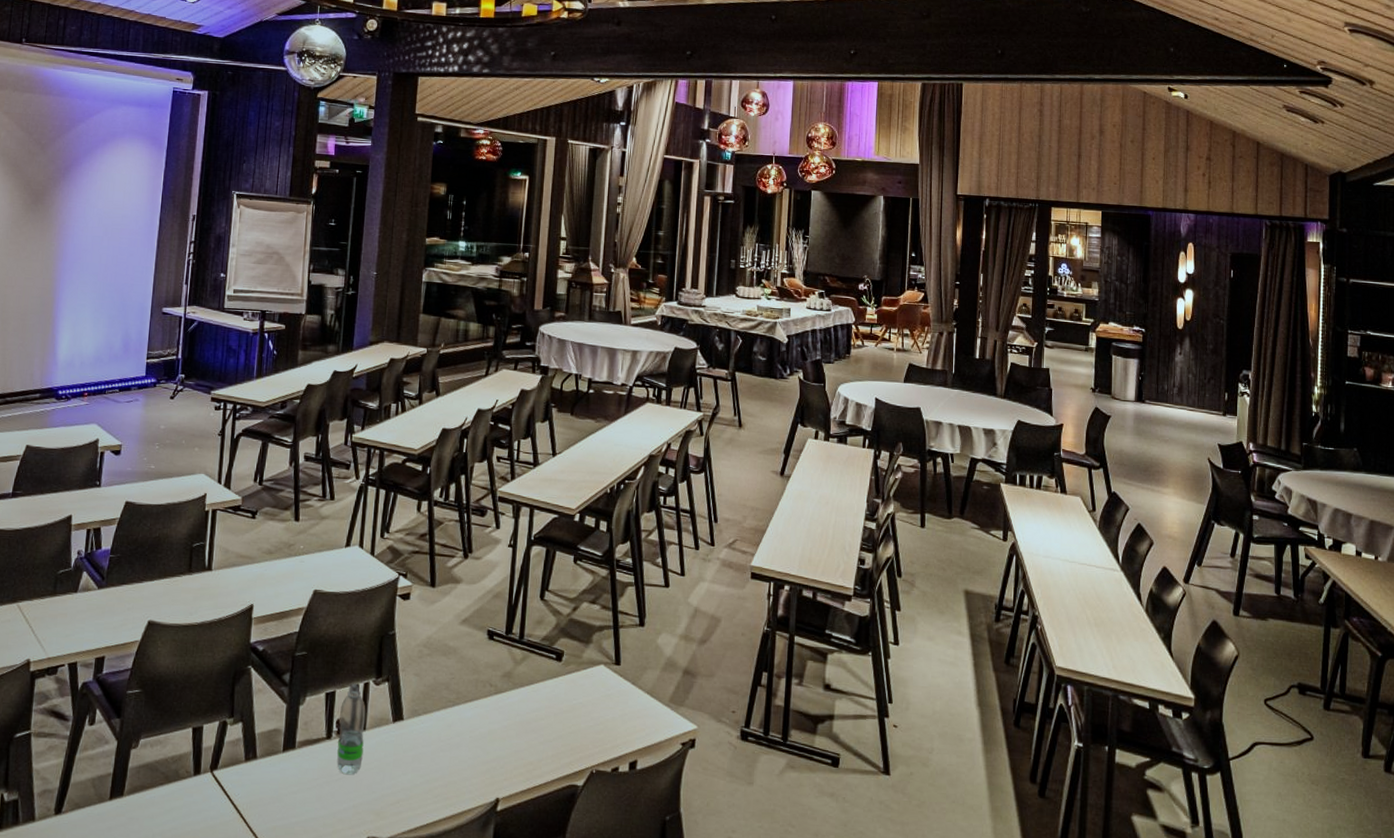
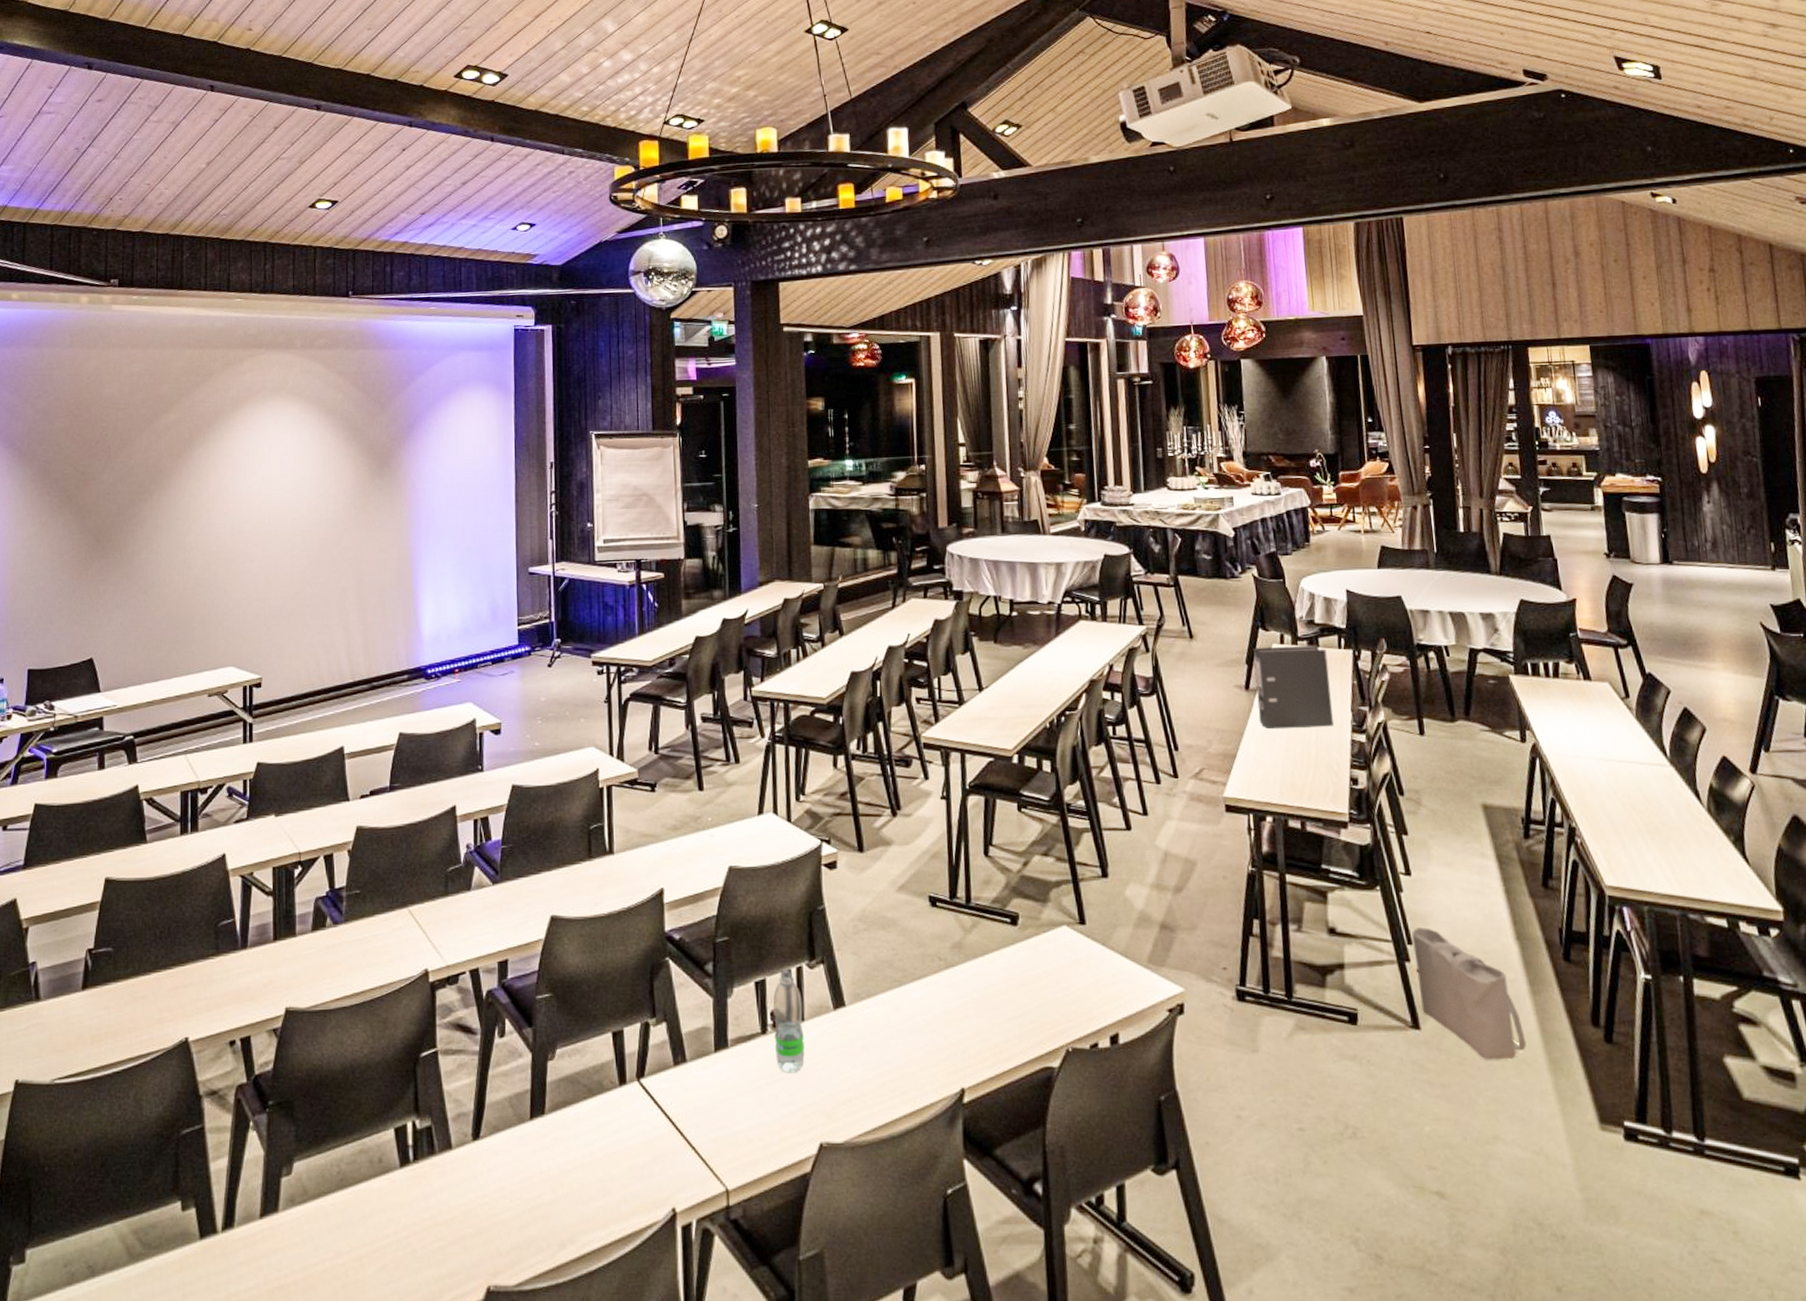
binder: none [789,441,853,514] -> present [1253,645,1334,729]
tote bag: none [893,689,975,805] -> present [1412,927,1526,1060]

